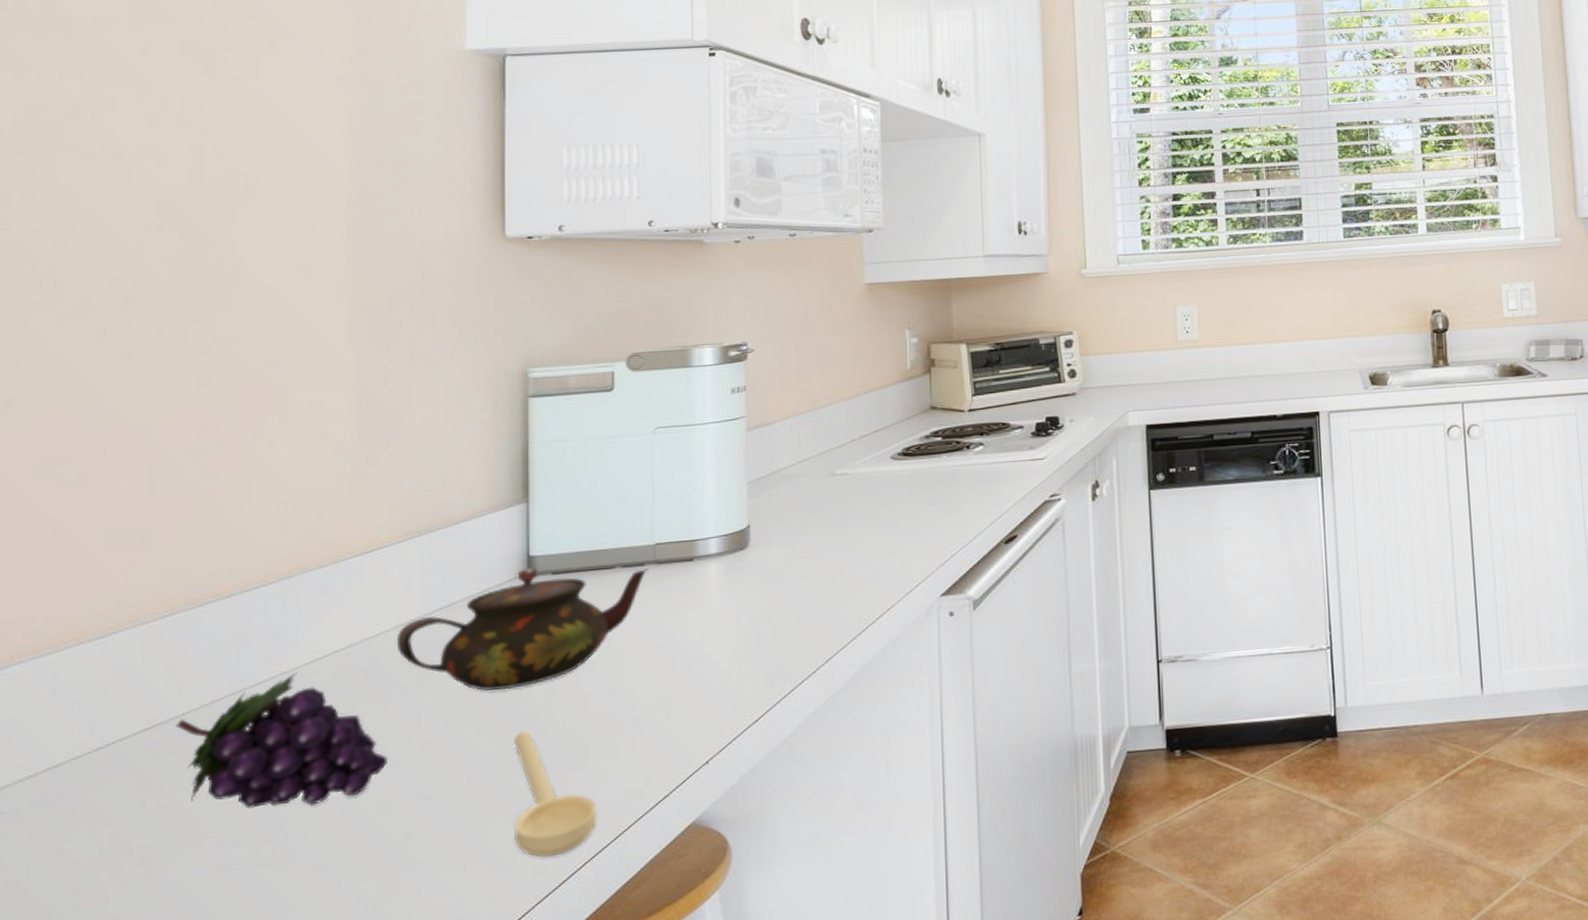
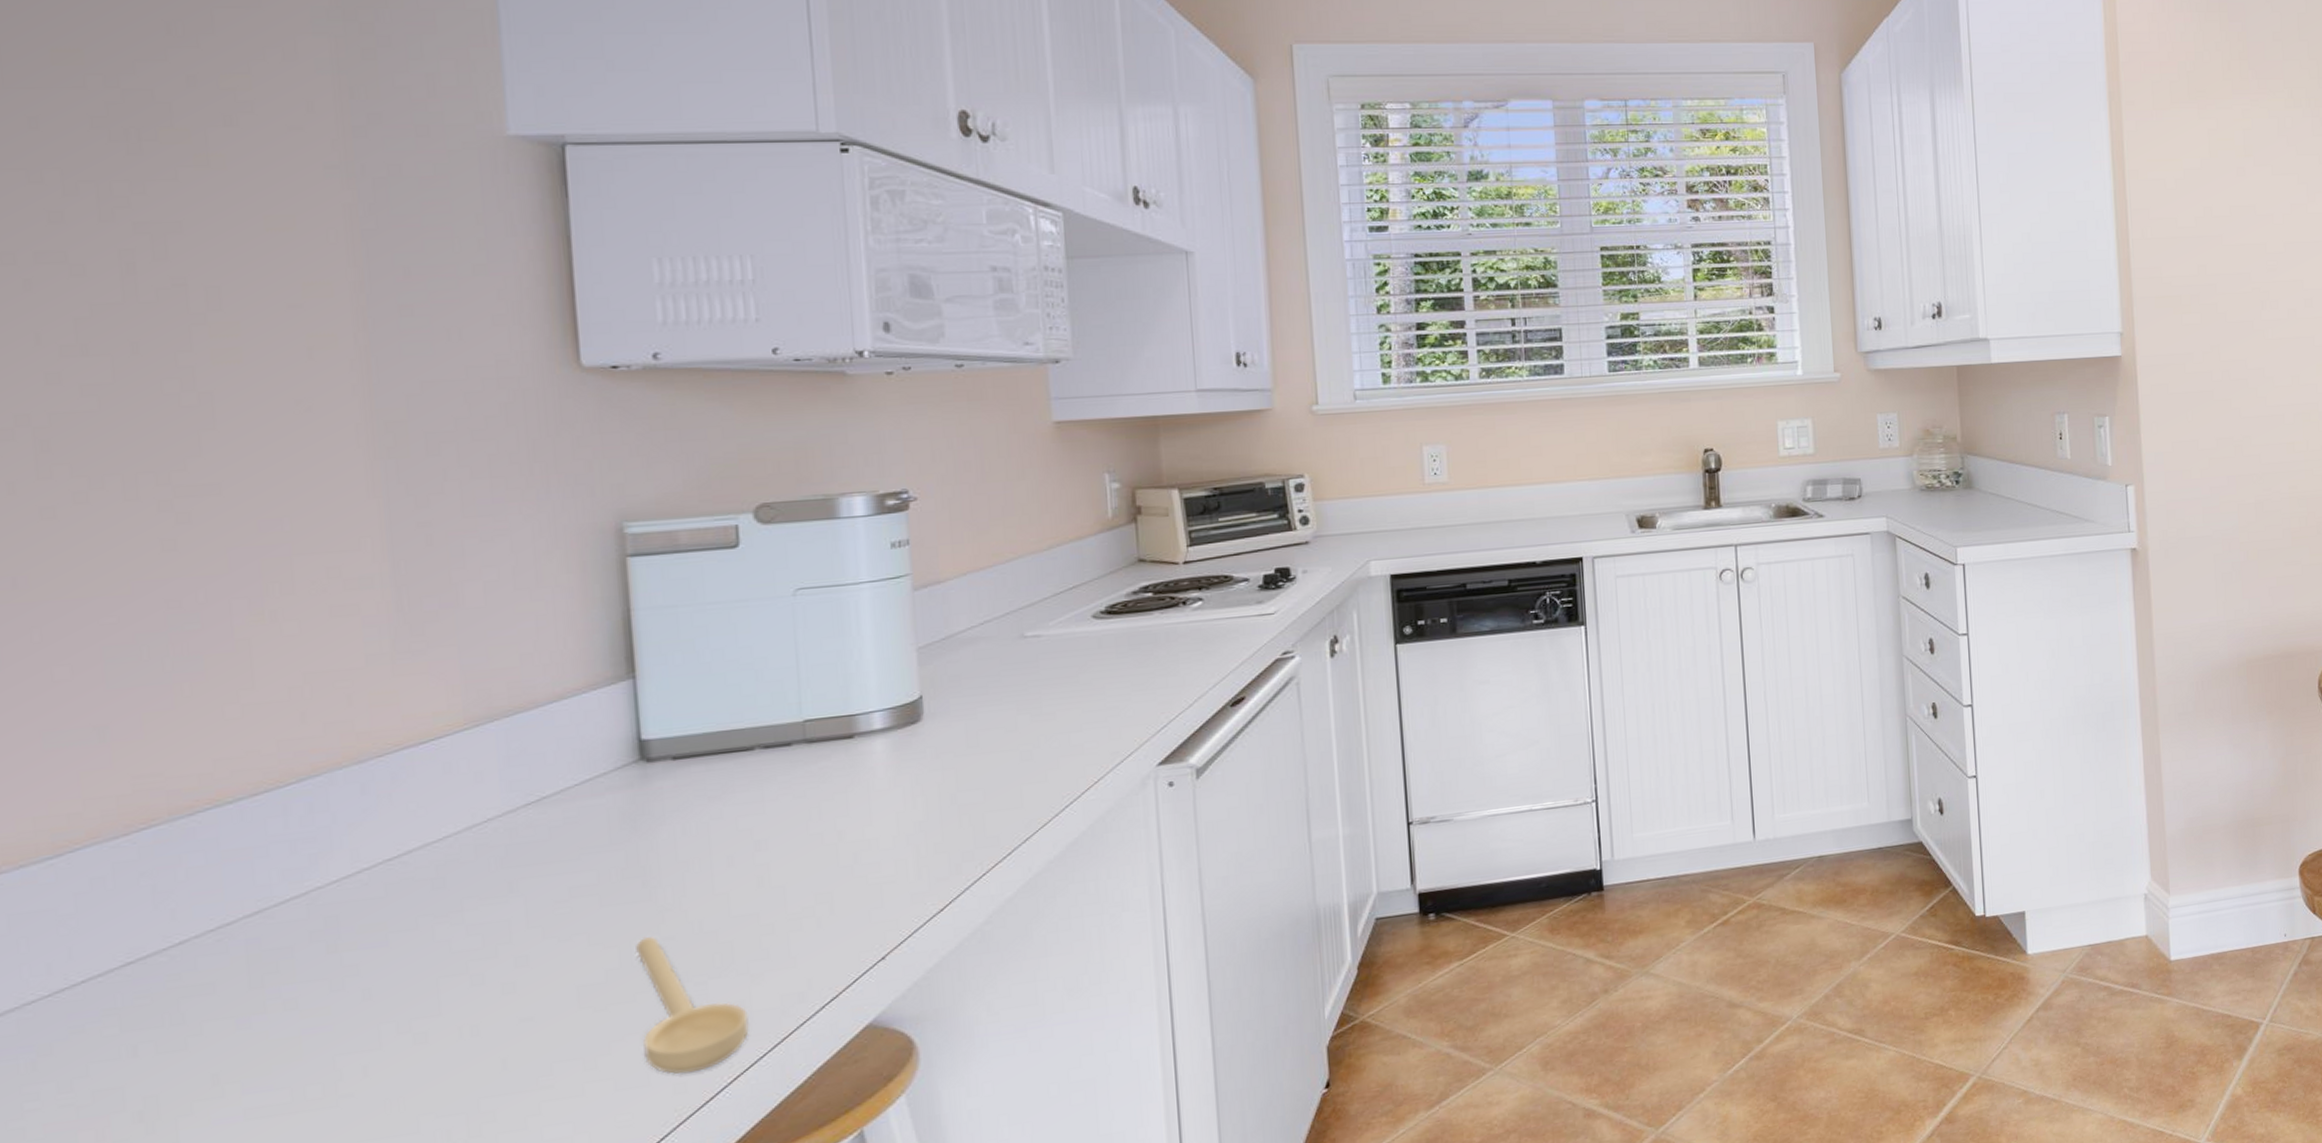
fruit: present [176,672,387,809] -> none [171,886,470,1047]
teapot: present [396,567,649,692] -> none [470,749,798,896]

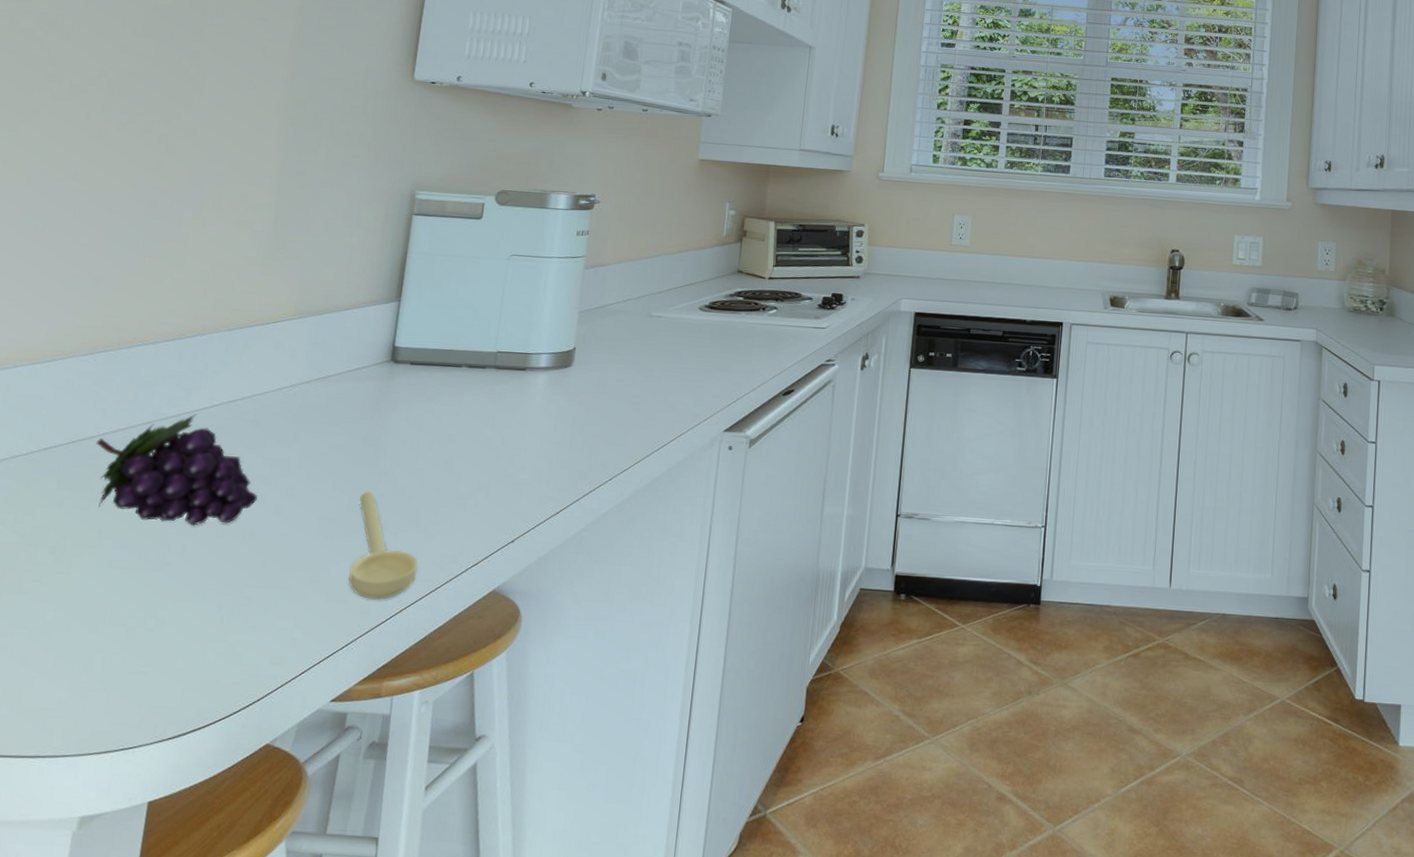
fruit: none [171,886,470,1047] -> present [96,413,258,526]

